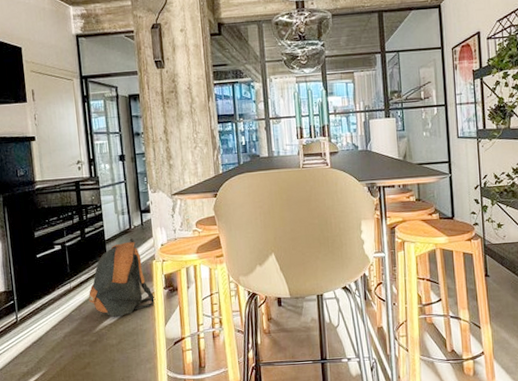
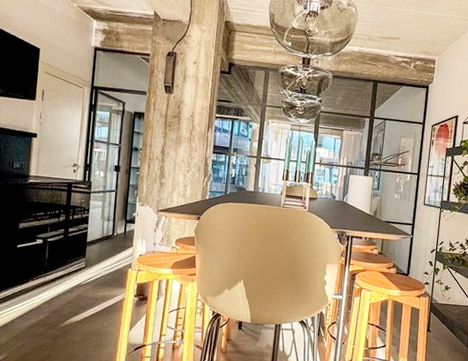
backpack: present [88,238,156,317] -> none [60,244,125,316]

